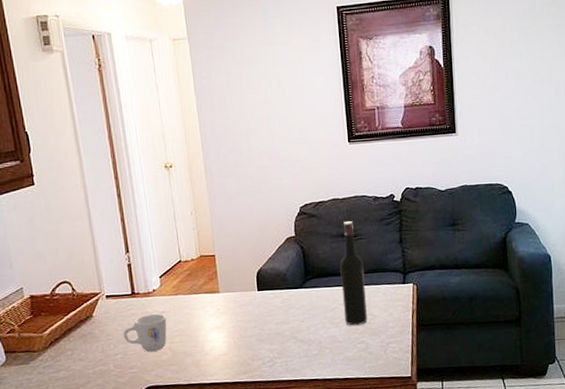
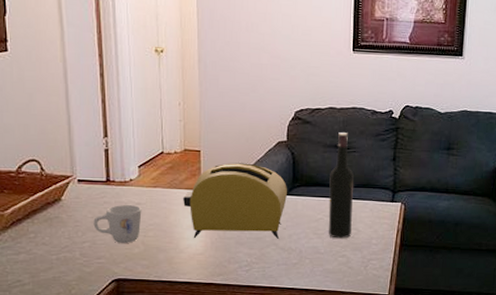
toaster: none [203,262,301,341] -> present [183,163,287,239]

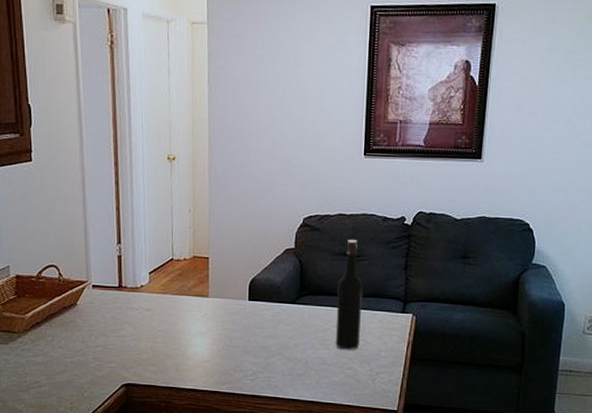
mug: present [93,204,142,243] -> none [106,310,152,349]
toaster: present [183,163,287,239] -> none [191,270,294,348]

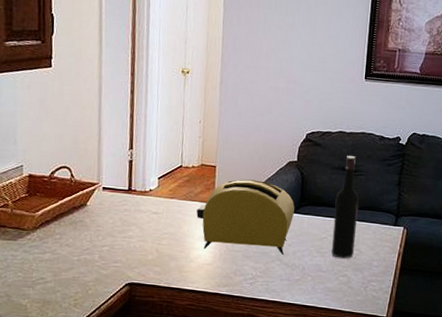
toaster: none [191,270,294,348] -> present [196,179,295,255]

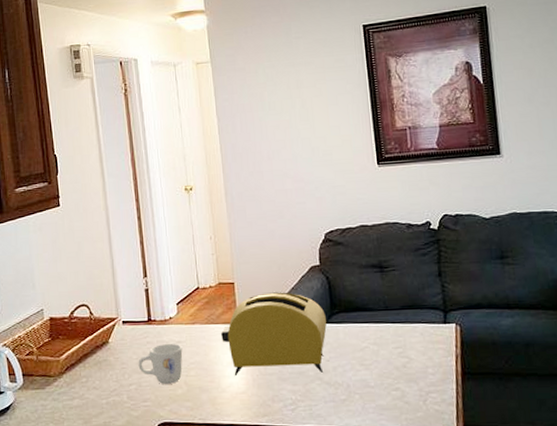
mug: none [113,212,158,250] -> present [138,343,183,384]
wine bottle: present [331,156,359,259] -> none [370,250,403,369]

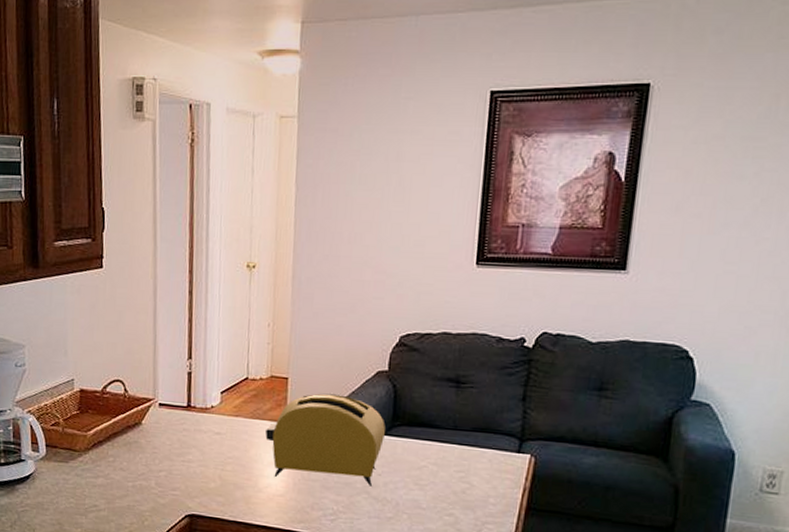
mug: present [138,343,183,384] -> none [171,433,221,476]

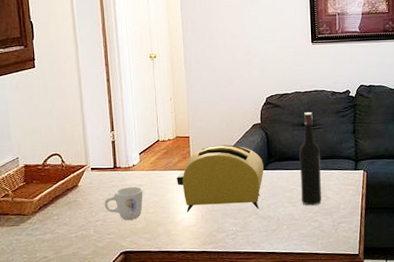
mug: none [171,433,221,476] -> present [104,186,143,220]
wine bottle: none [432,363,469,493] -> present [299,112,321,206]

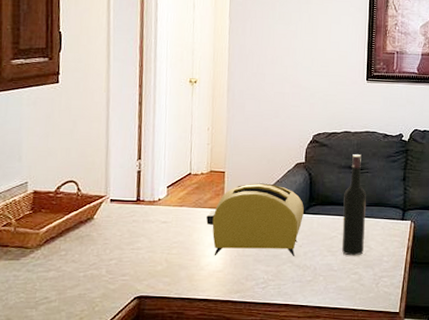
mug: present [104,186,143,220] -> none [121,222,168,260]

